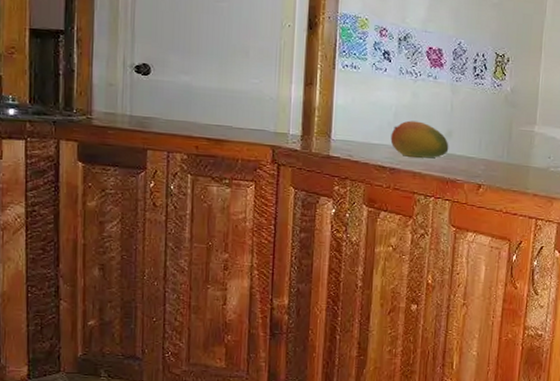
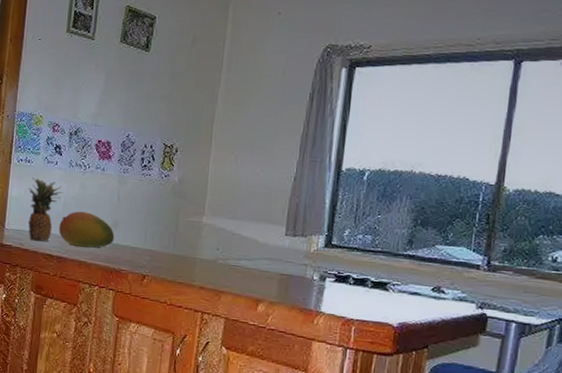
fruit: none [356,85,394,153] -> present [28,177,63,242]

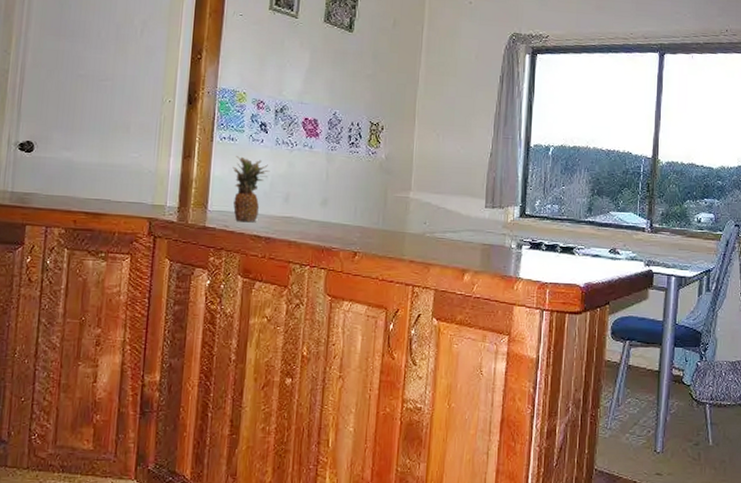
fruit: present [58,211,115,248] -> none [266,190,325,227]

